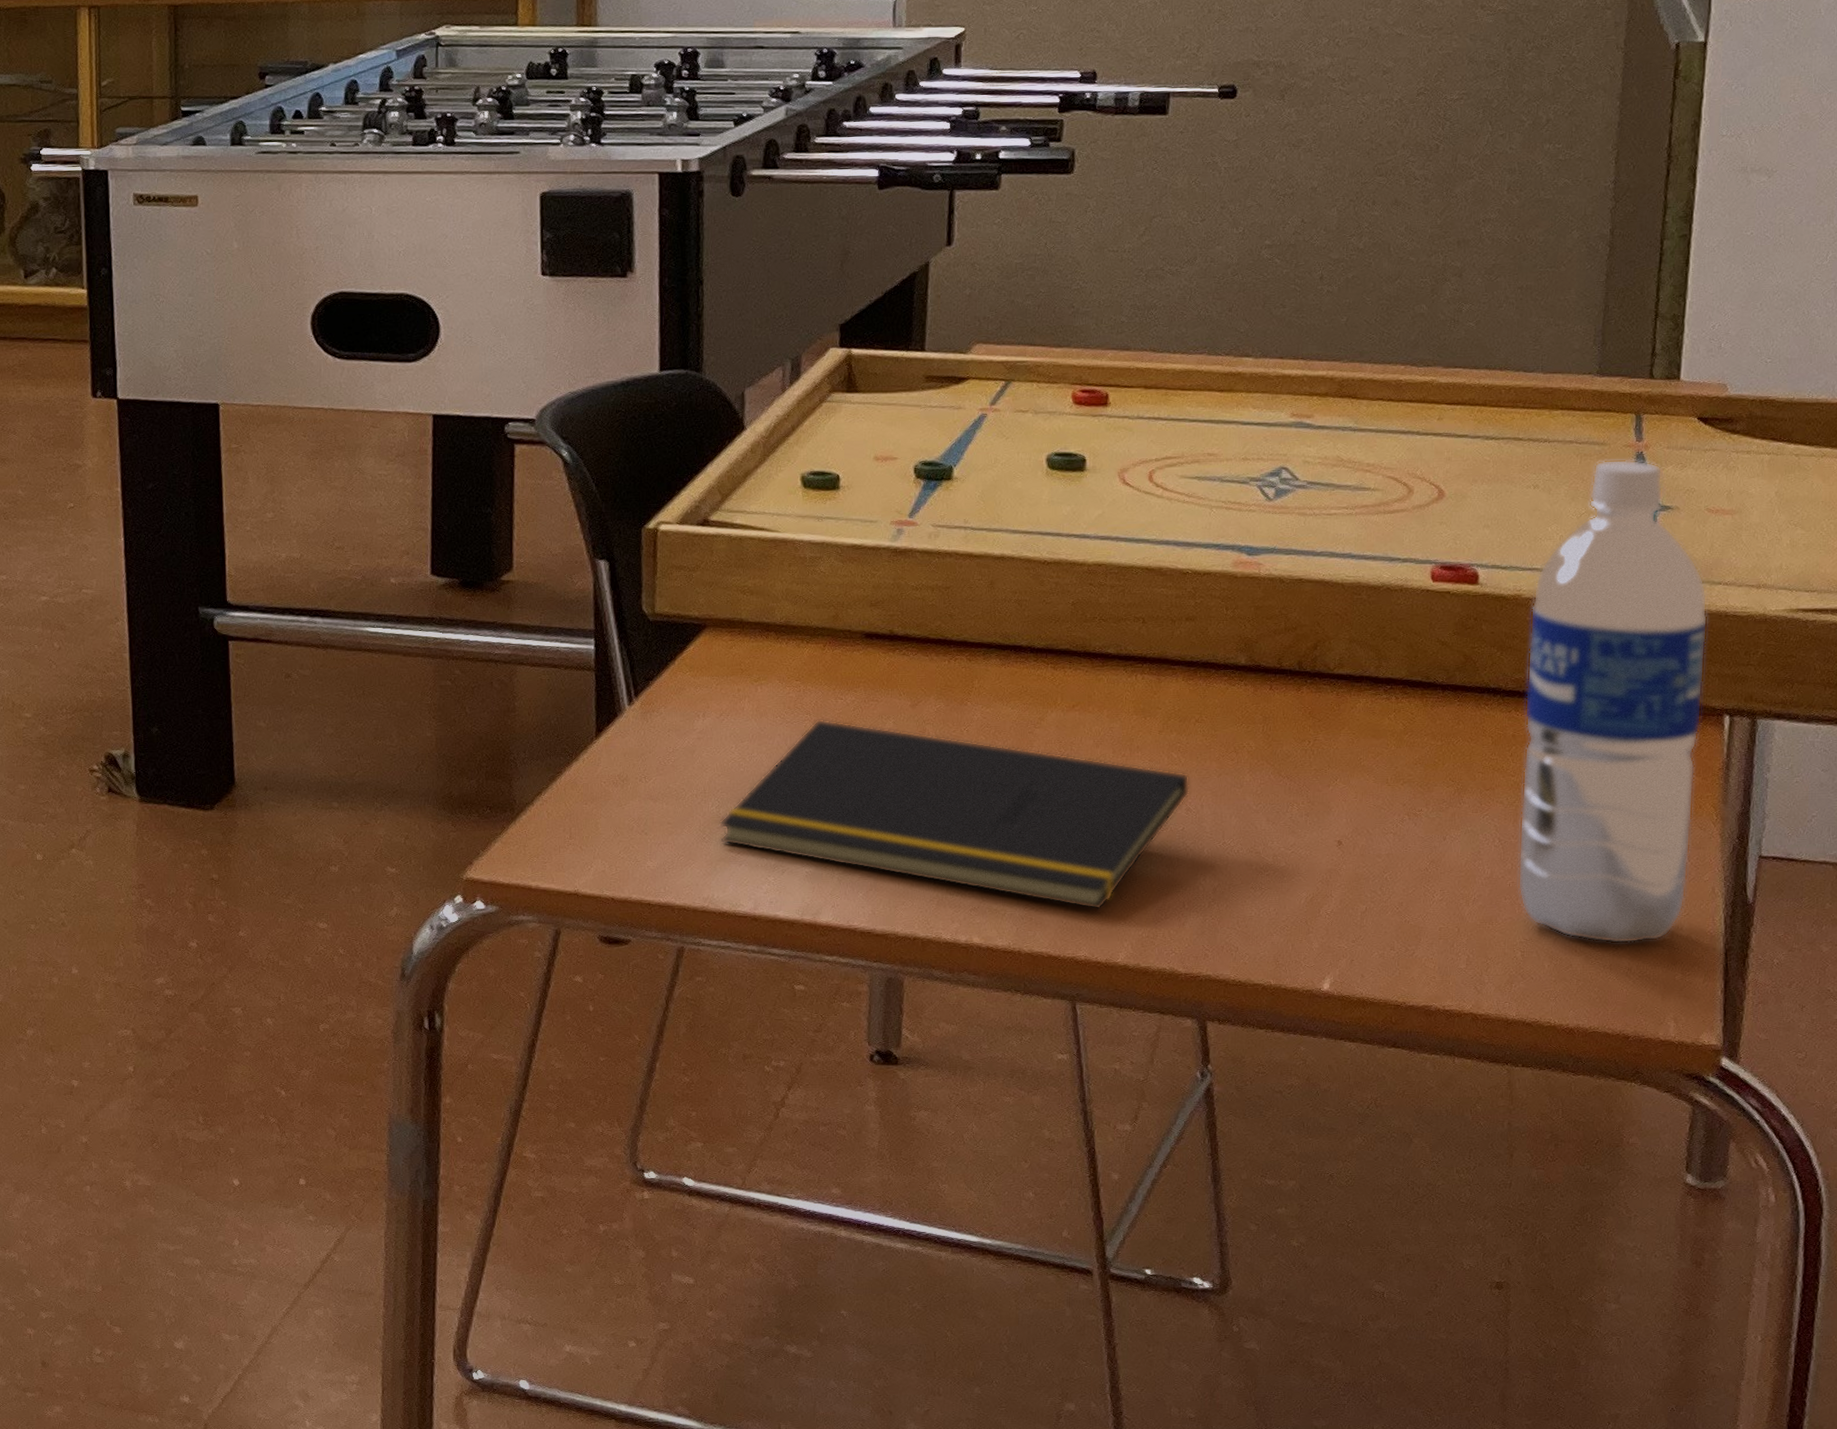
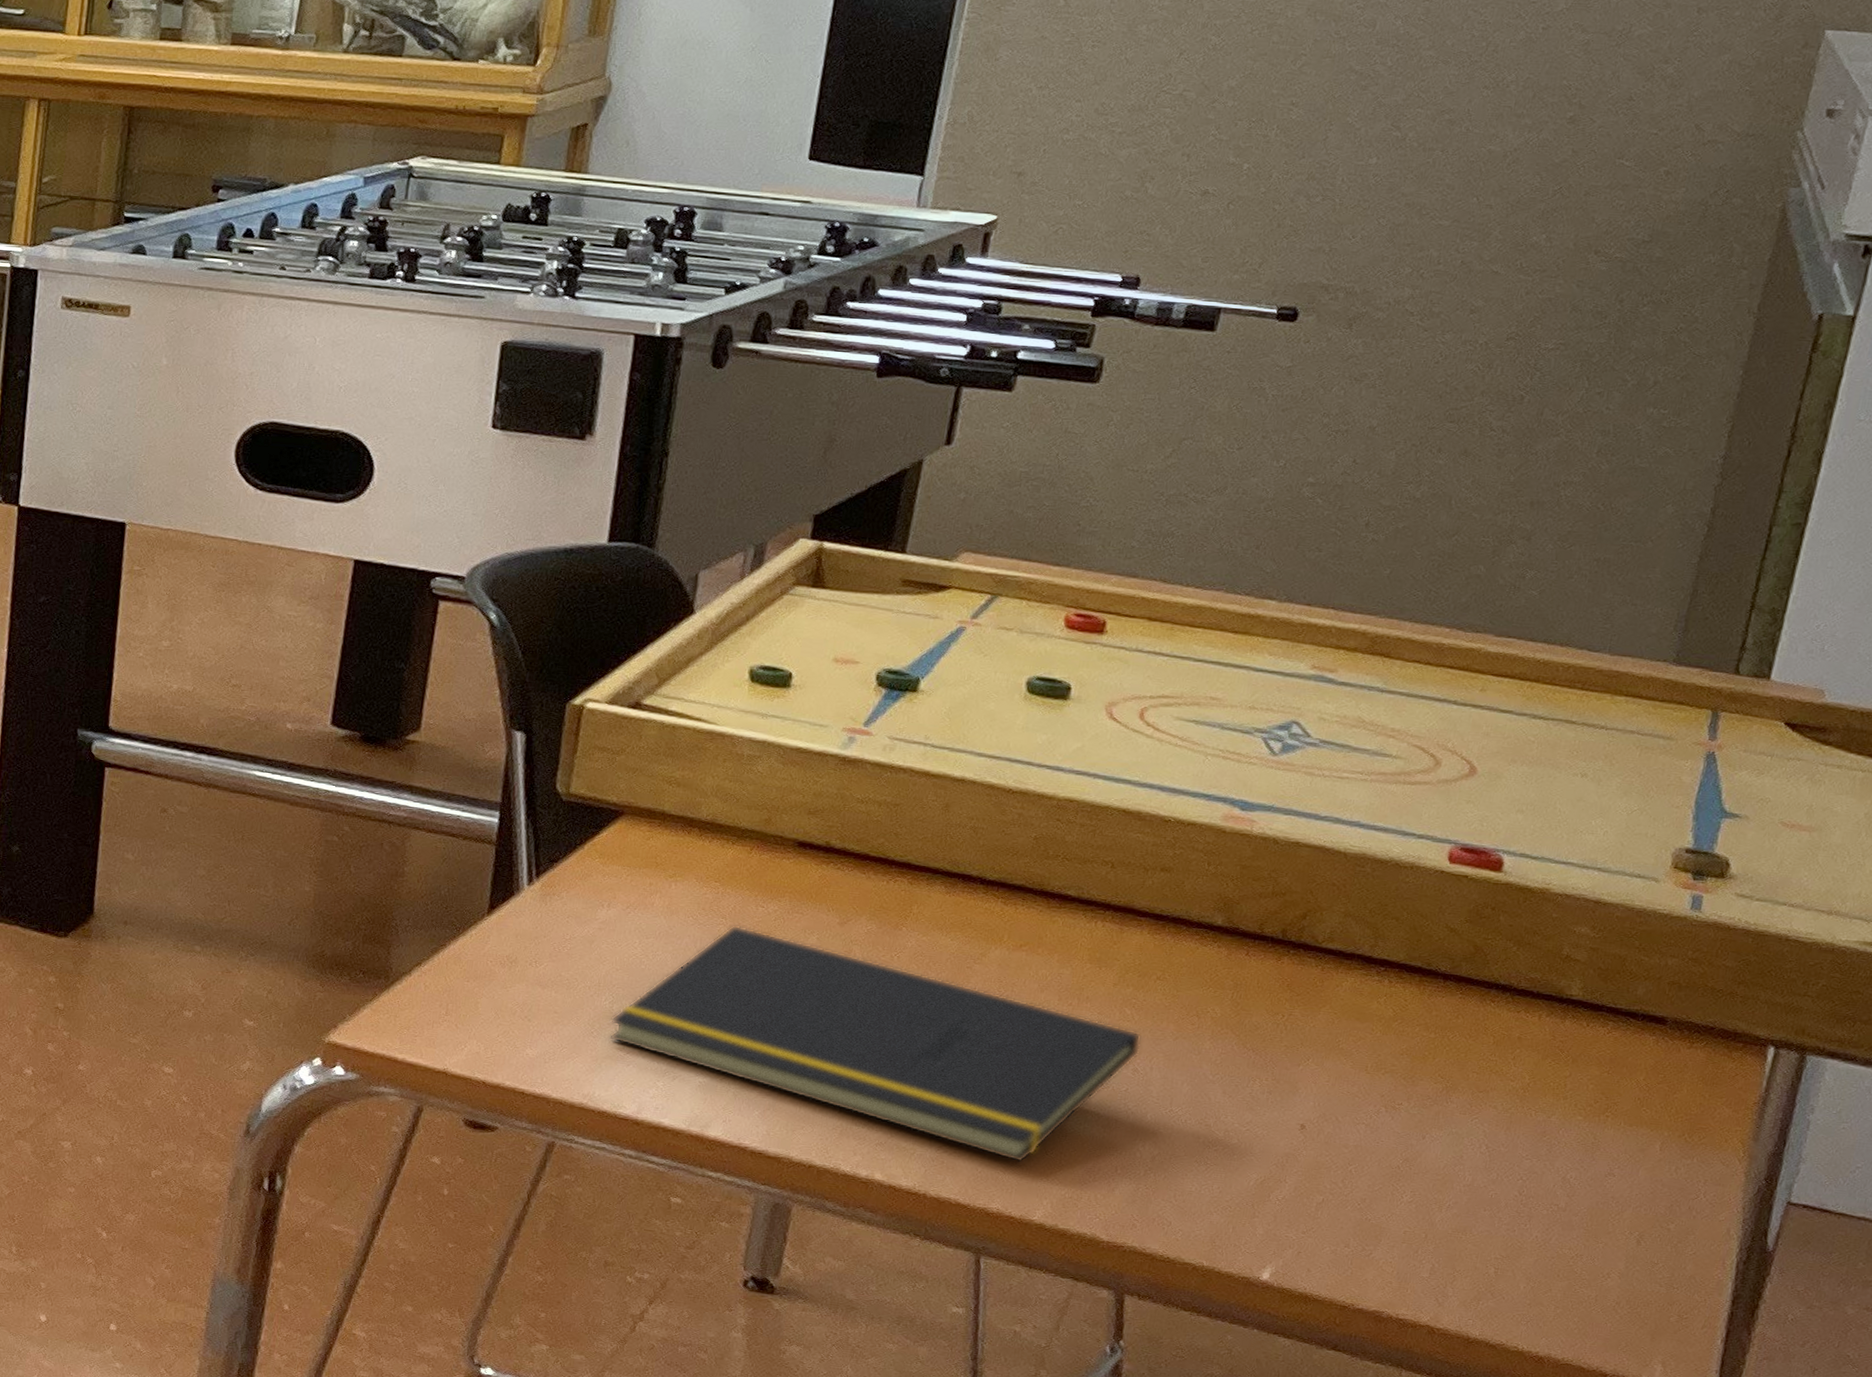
water bottle: present [1517,459,1708,944] -> none [1500,755,1768,1277]

